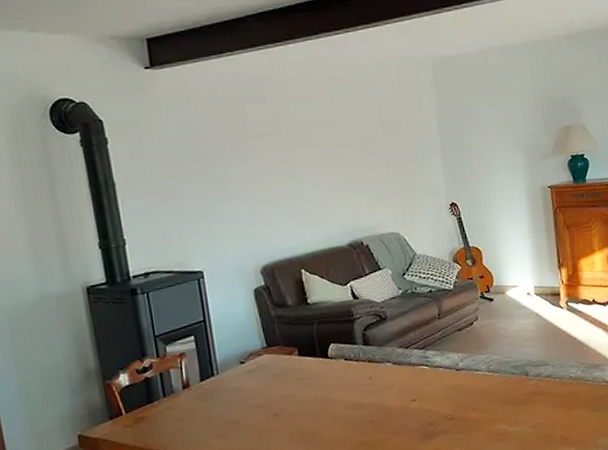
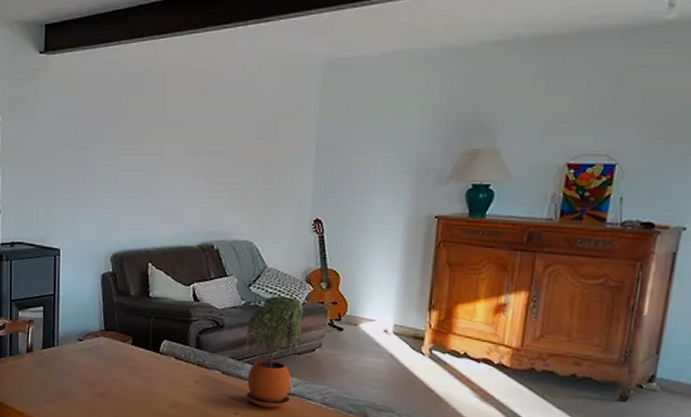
potted plant: none [408,278,461,389] -> present [244,296,305,409]

